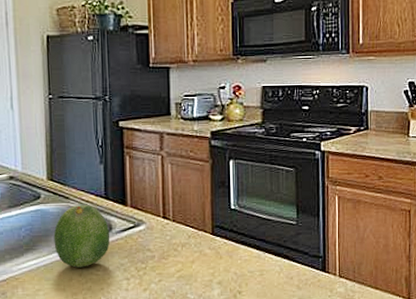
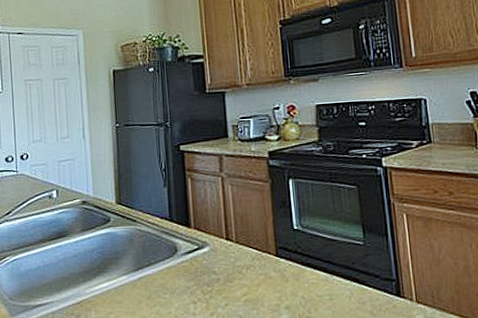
fruit: present [53,205,110,268] -> none [123,227,176,291]

